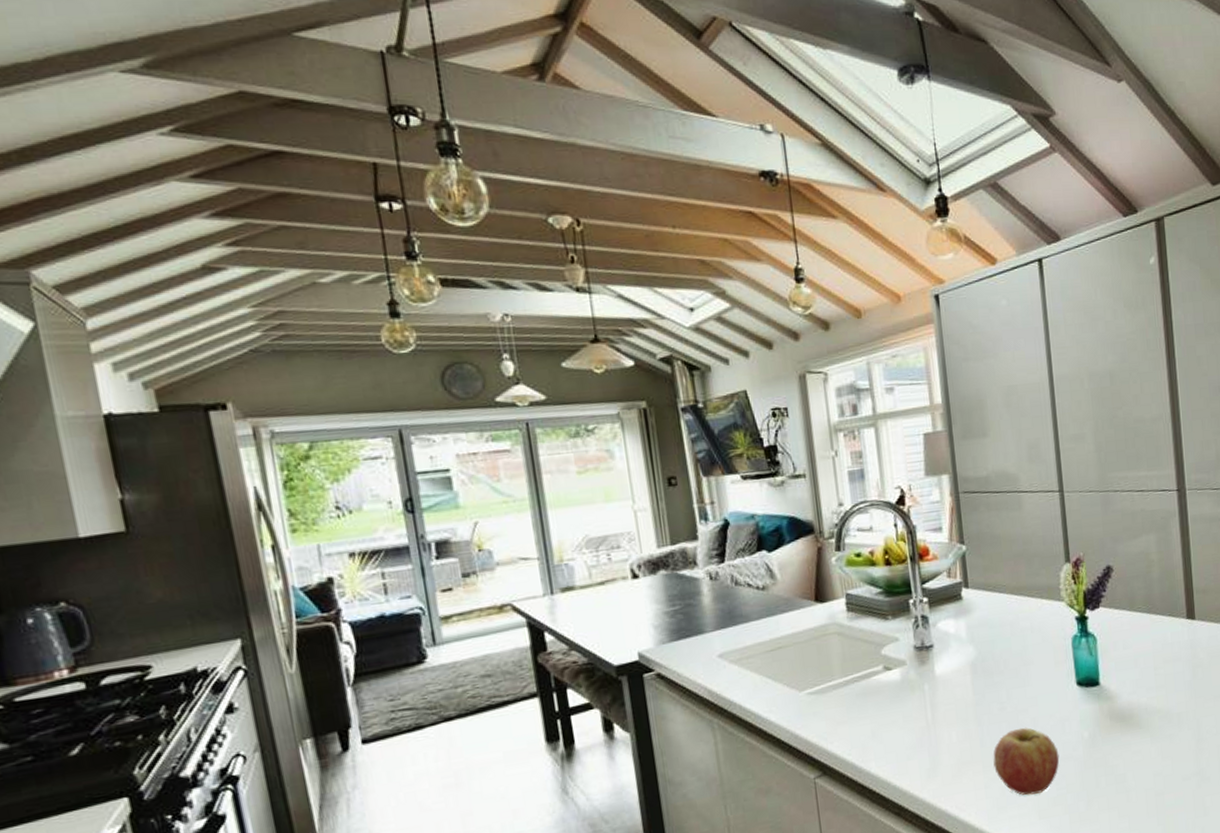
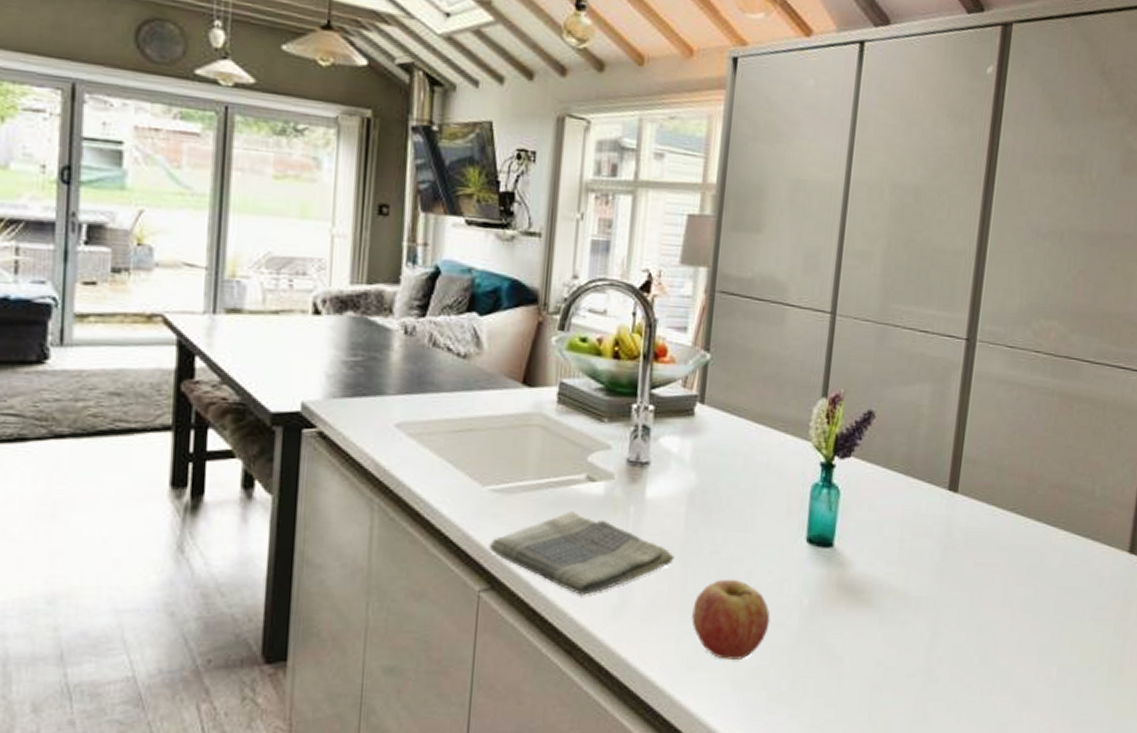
dish towel: none [815,697,970,766] -> present [489,510,675,595]

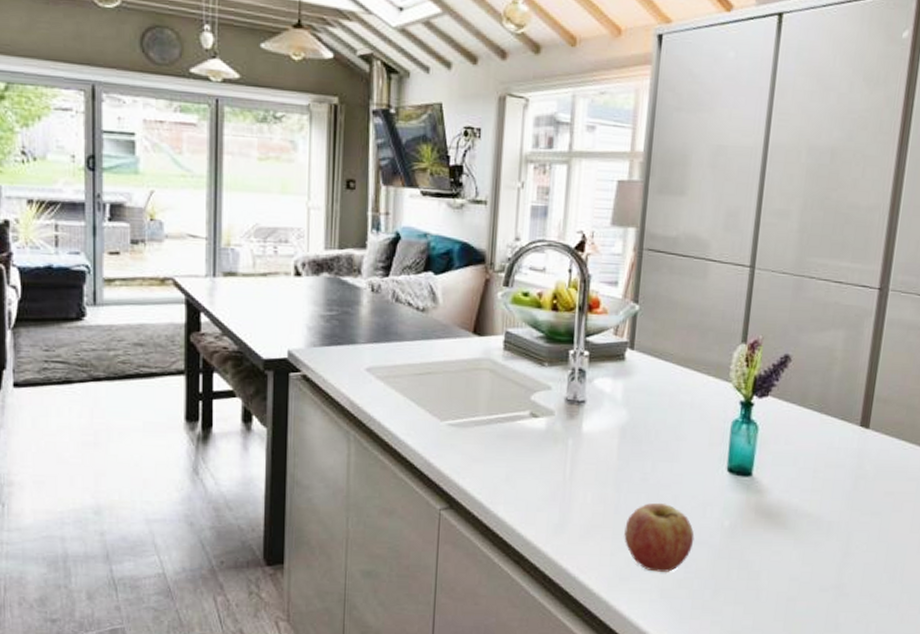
dish towel: present [489,510,675,595] -> none [447,442,608,515]

